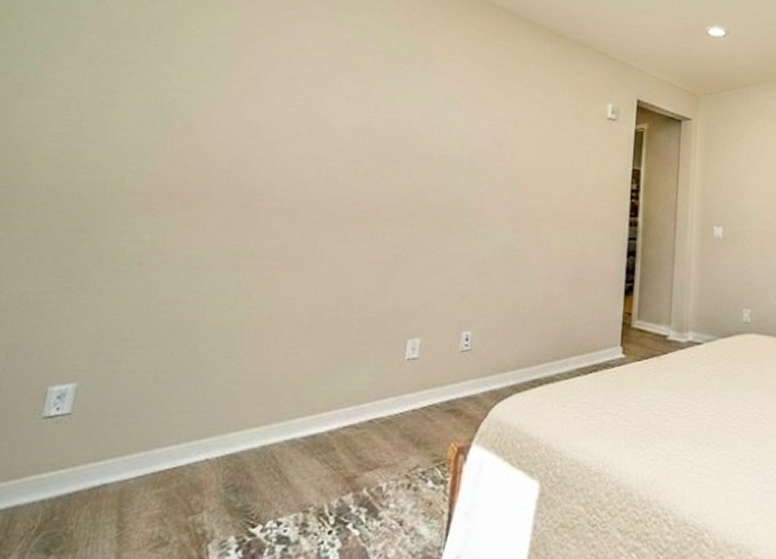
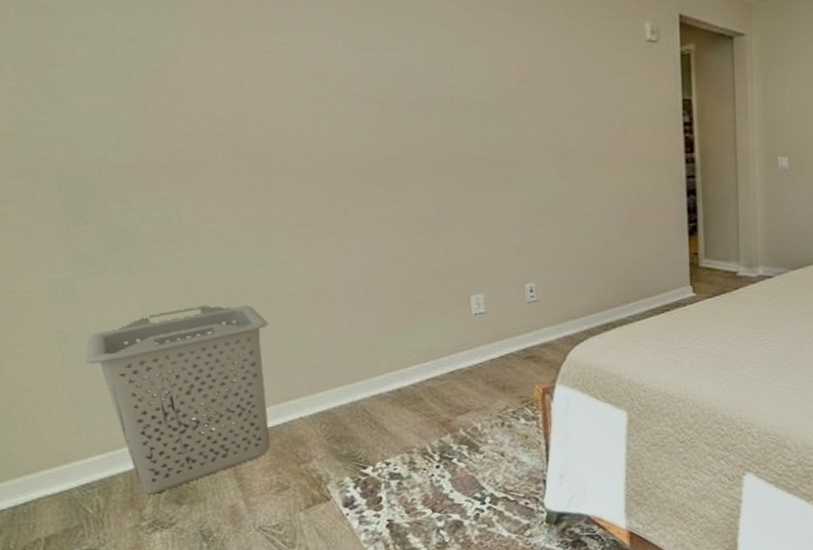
laundry basket: none [15,328,210,539] -> present [85,305,270,495]

